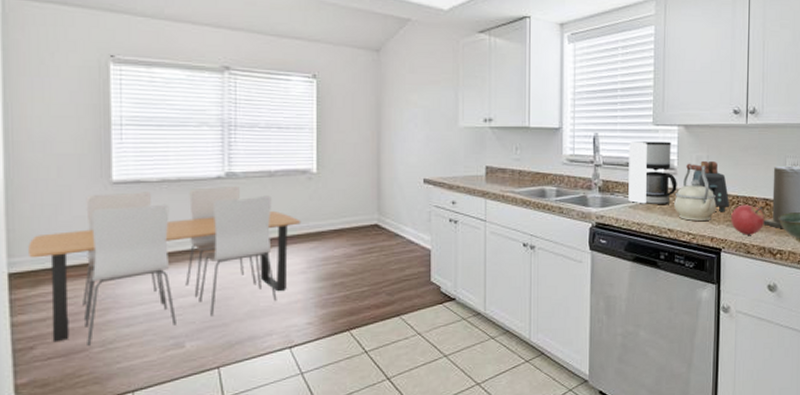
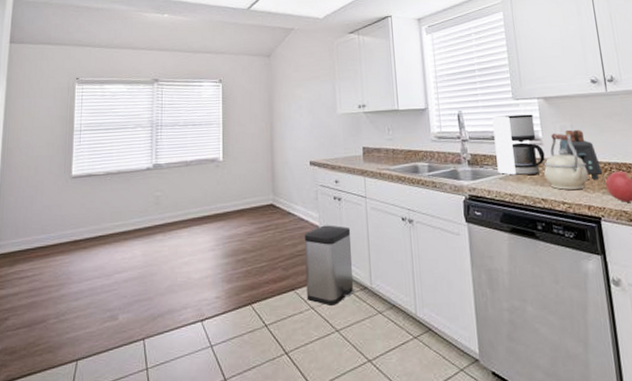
dining table: present [28,185,302,346] -> none [11,175,211,317]
pedal bin: none [413,249,468,331] -> present [304,225,356,305]

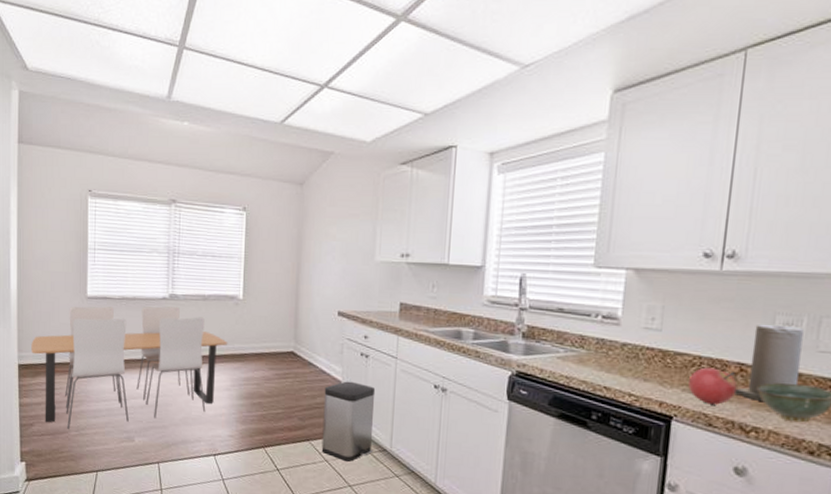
dining table: none [11,175,211,317] -> present [31,306,228,429]
coffee maker: present [492,114,545,176] -> none [557,285,620,359]
kettle: present [543,133,589,191] -> none [613,313,671,383]
toaster: present [559,129,603,180] -> none [640,311,689,374]

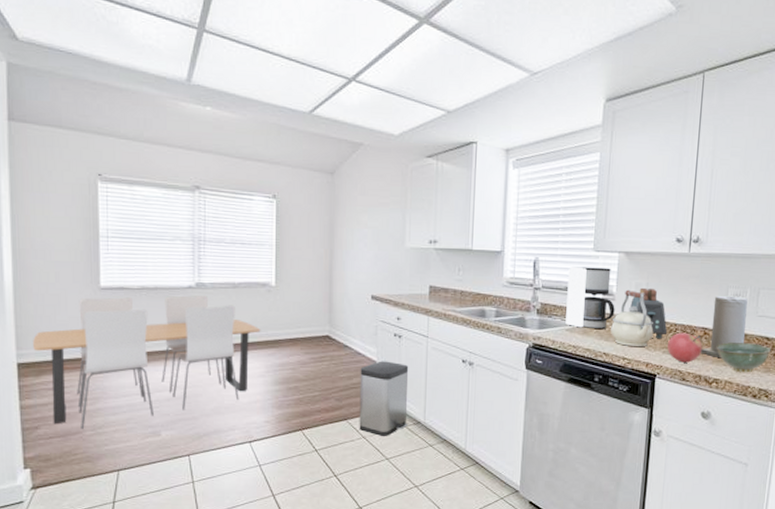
coffee maker: none [557,285,620,359] -> present [565,266,615,330]
kettle: none [613,313,671,383] -> present [611,289,654,348]
toaster: none [640,311,689,374] -> present [630,287,668,339]

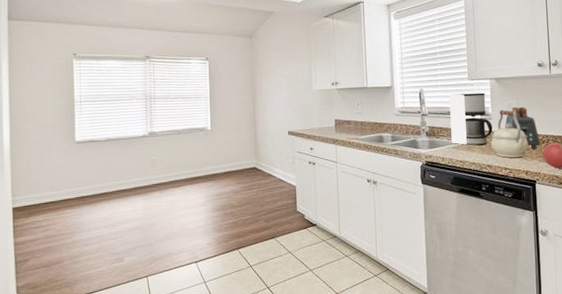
dining table: present [33,295,261,429] -> none [25,141,201,259]
pedal bin: present [359,361,409,436] -> none [283,185,327,250]

